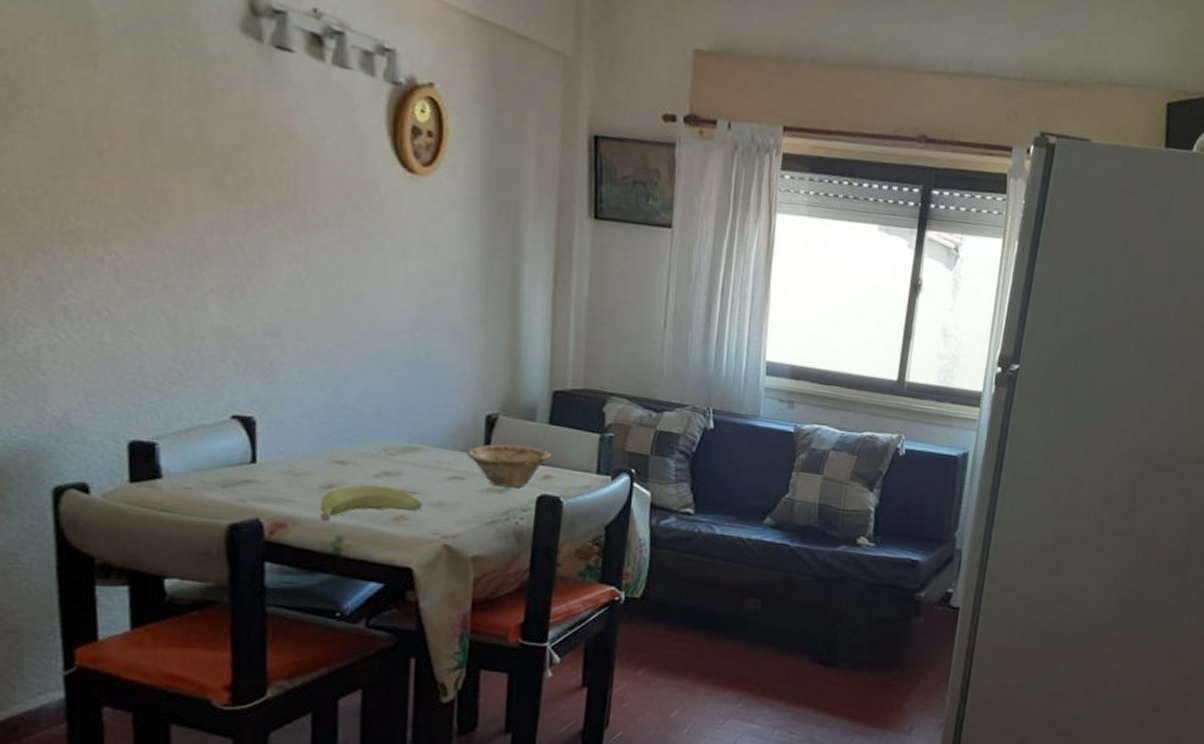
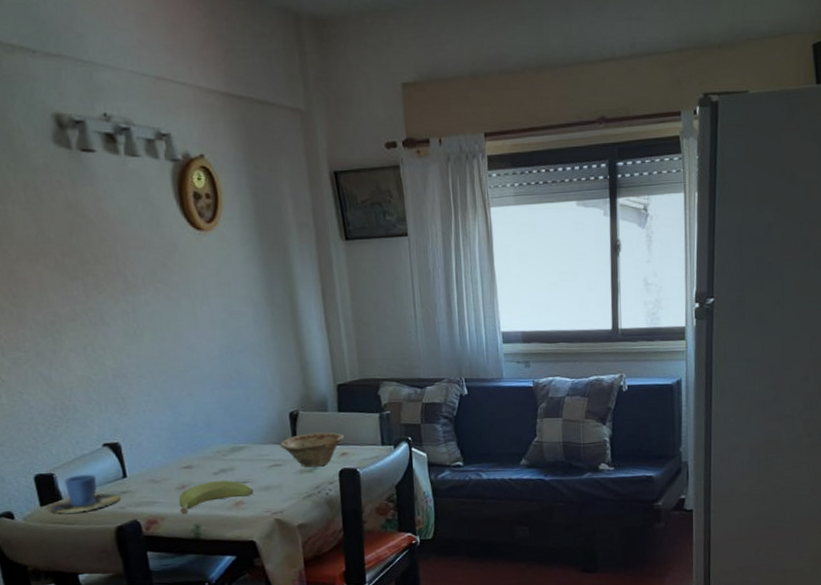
cup: none [139,449,243,499] -> present [48,474,121,513]

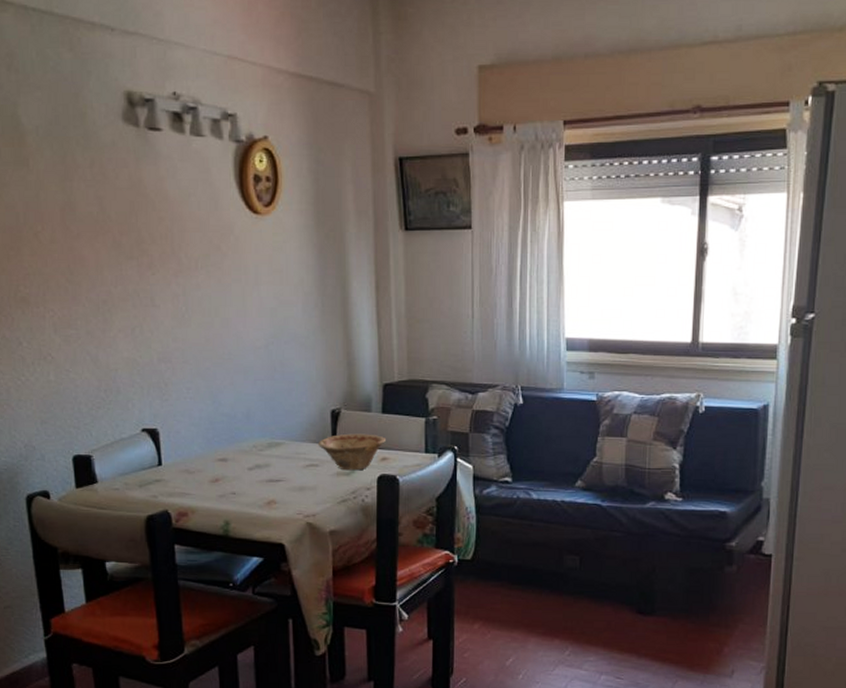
cup: present [48,474,121,513] -> none [83,459,154,498]
banana: present [178,480,254,515] -> none [210,477,287,509]

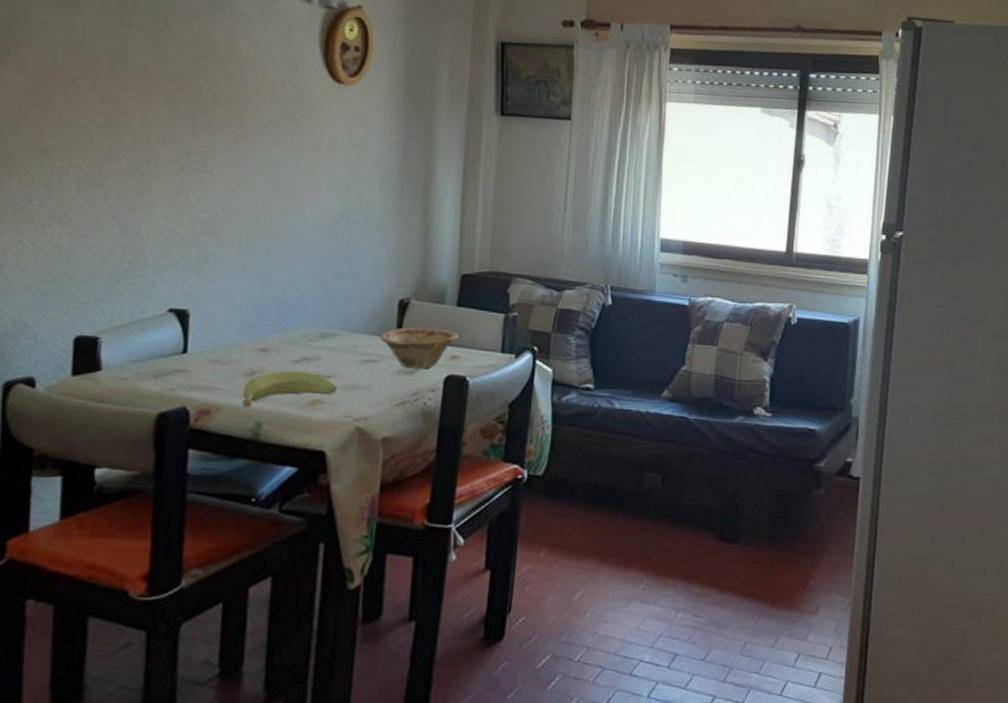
banana: none [210,477,287,509] -> present [241,370,337,408]

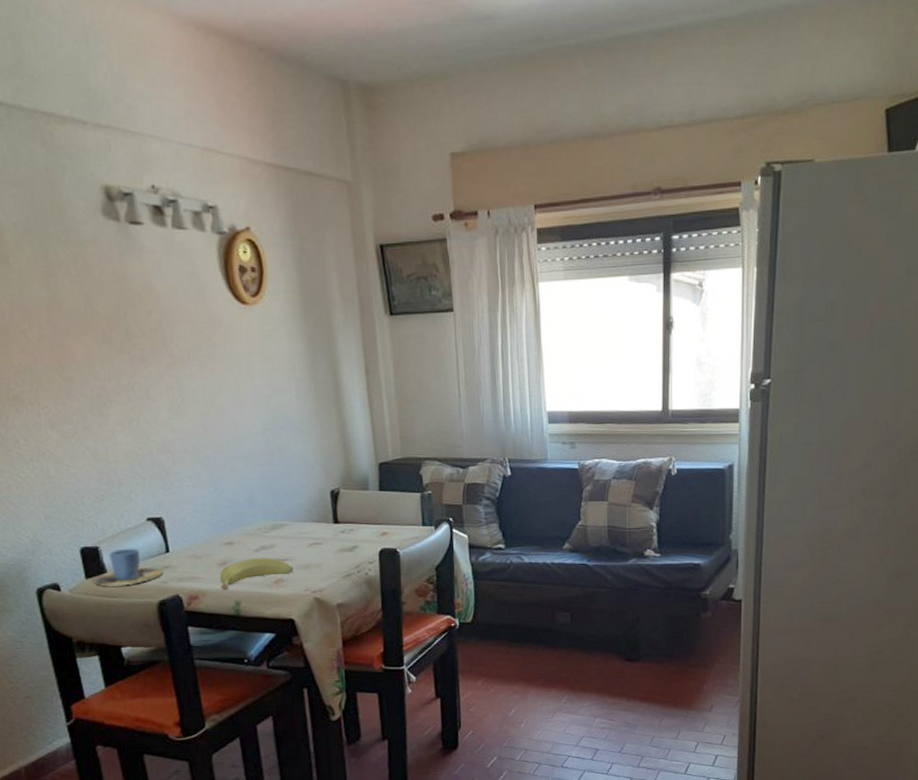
cup: none [80,342,174,390] -> present [93,548,164,587]
dish: present [379,327,458,369] -> none [319,511,384,547]

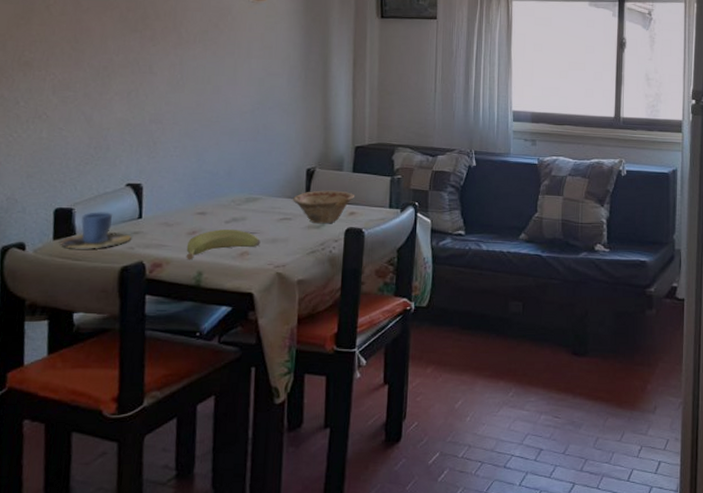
dish: none [319,511,384,547] -> present [292,190,354,224]

